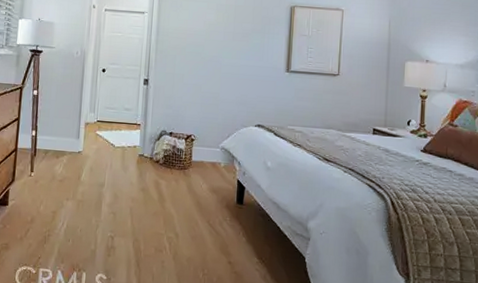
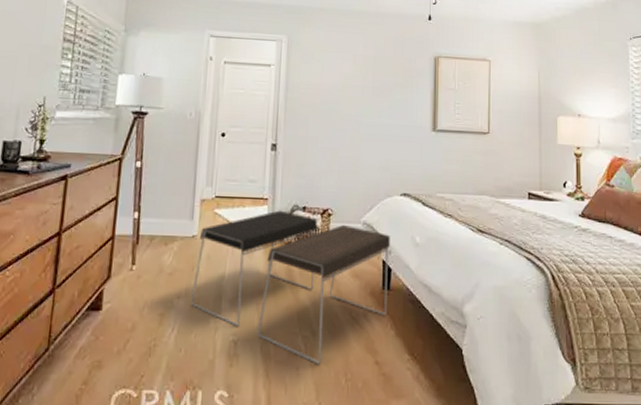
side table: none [76,134,245,260] -> present [190,210,390,364]

